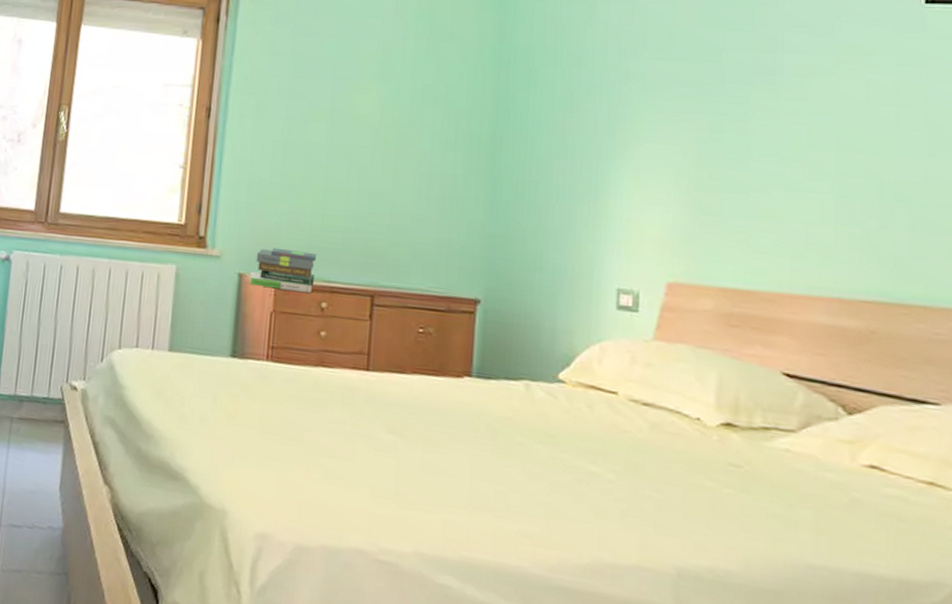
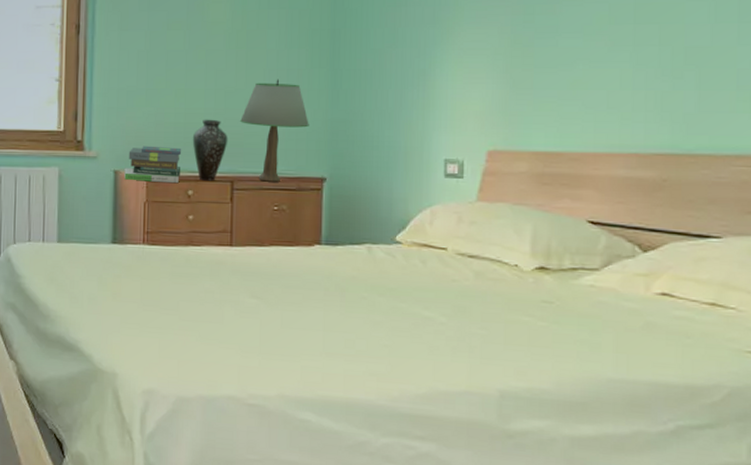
vase: none [329,222,371,294] -> present [192,119,228,181]
table lamp: none [384,183,463,301] -> present [239,79,309,182]

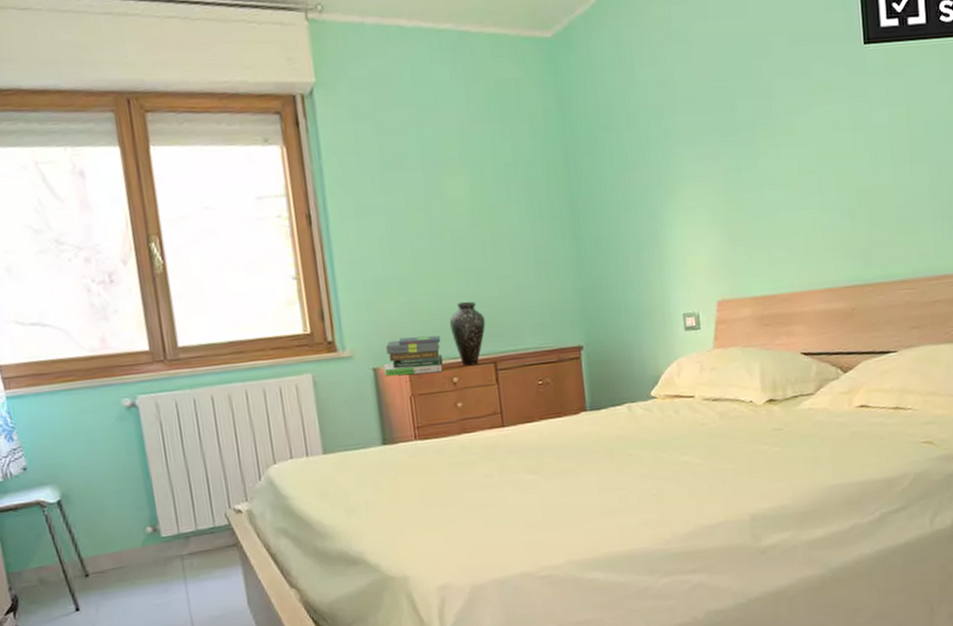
table lamp: present [239,79,309,182] -> none [493,253,561,358]

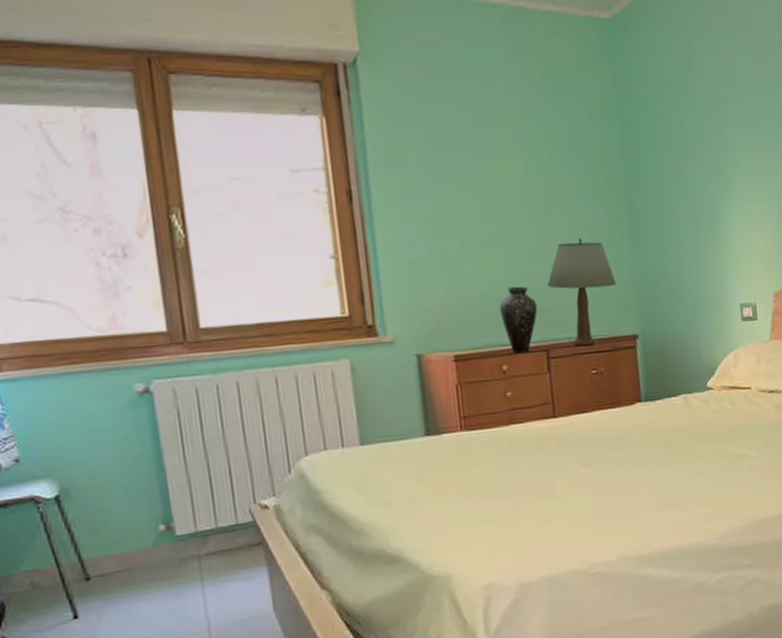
books: present [384,335,443,377] -> none [428,320,492,364]
table lamp: none [493,253,561,358] -> present [546,238,616,346]

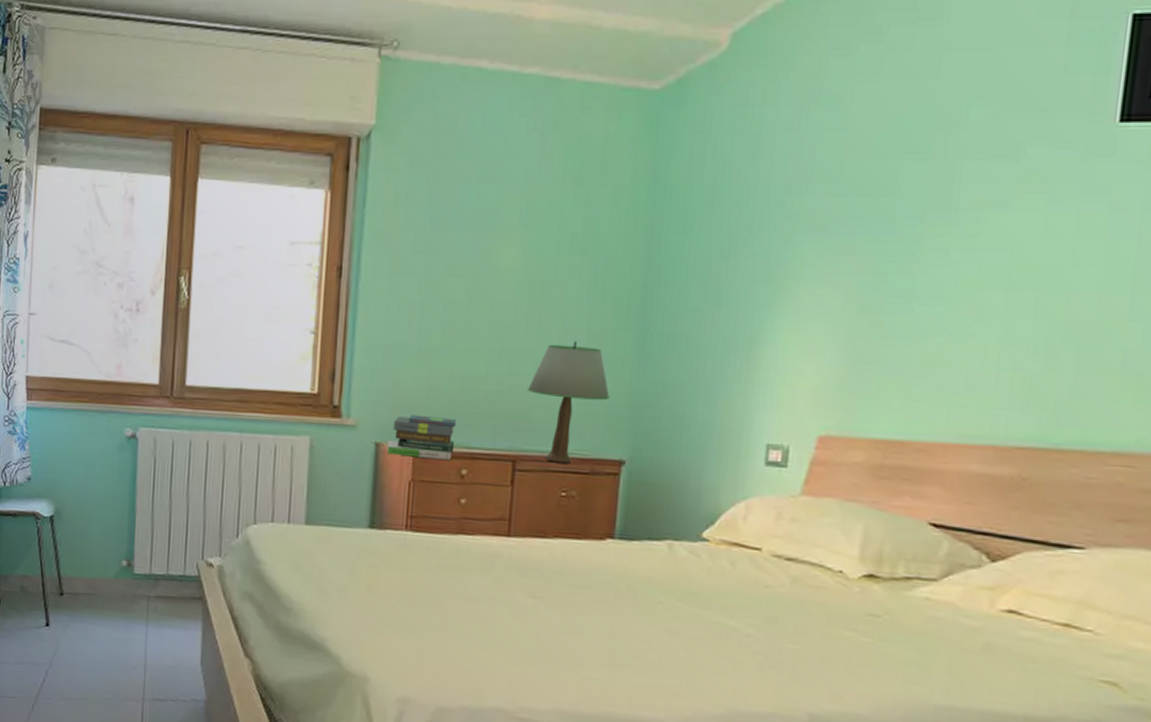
books: none [428,320,492,364] -> present [387,414,457,461]
vase: present [499,286,538,354] -> none [469,385,513,460]

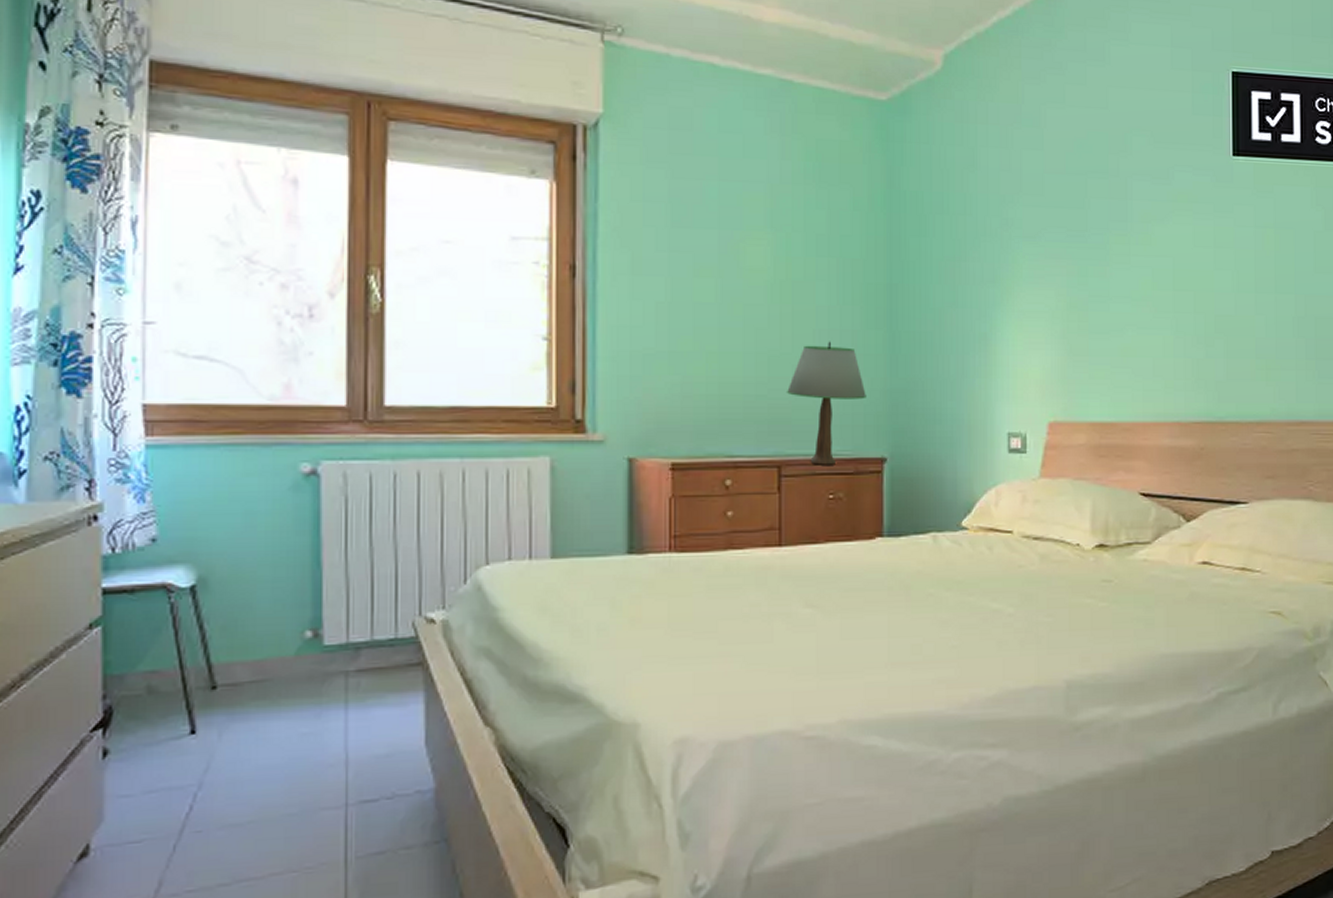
books: present [387,414,457,461] -> none [642,425,716,472]

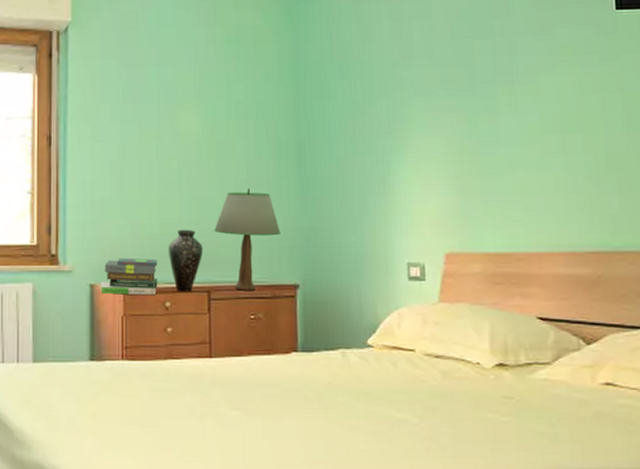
books: none [642,425,716,472] -> present [101,258,158,296]
vase: none [729,390,773,467] -> present [168,229,204,292]

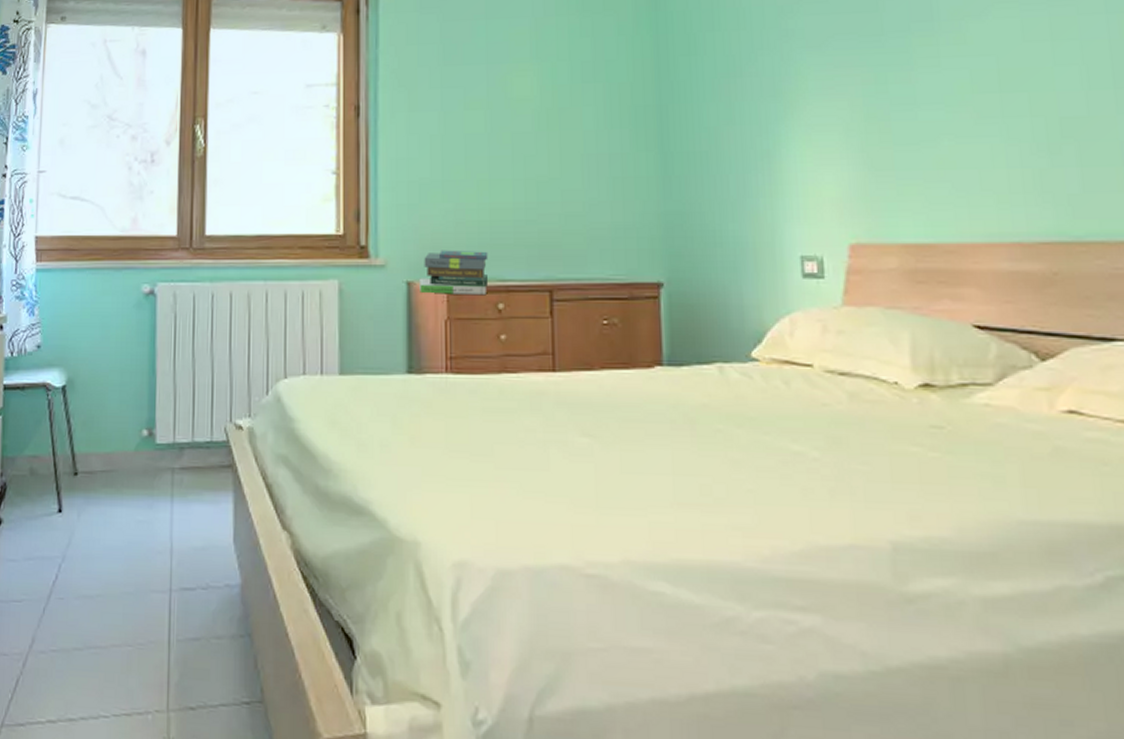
vase: present [168,229,204,292] -> none [500,215,544,291]
table lamp: present [213,188,281,291] -> none [555,165,639,290]

